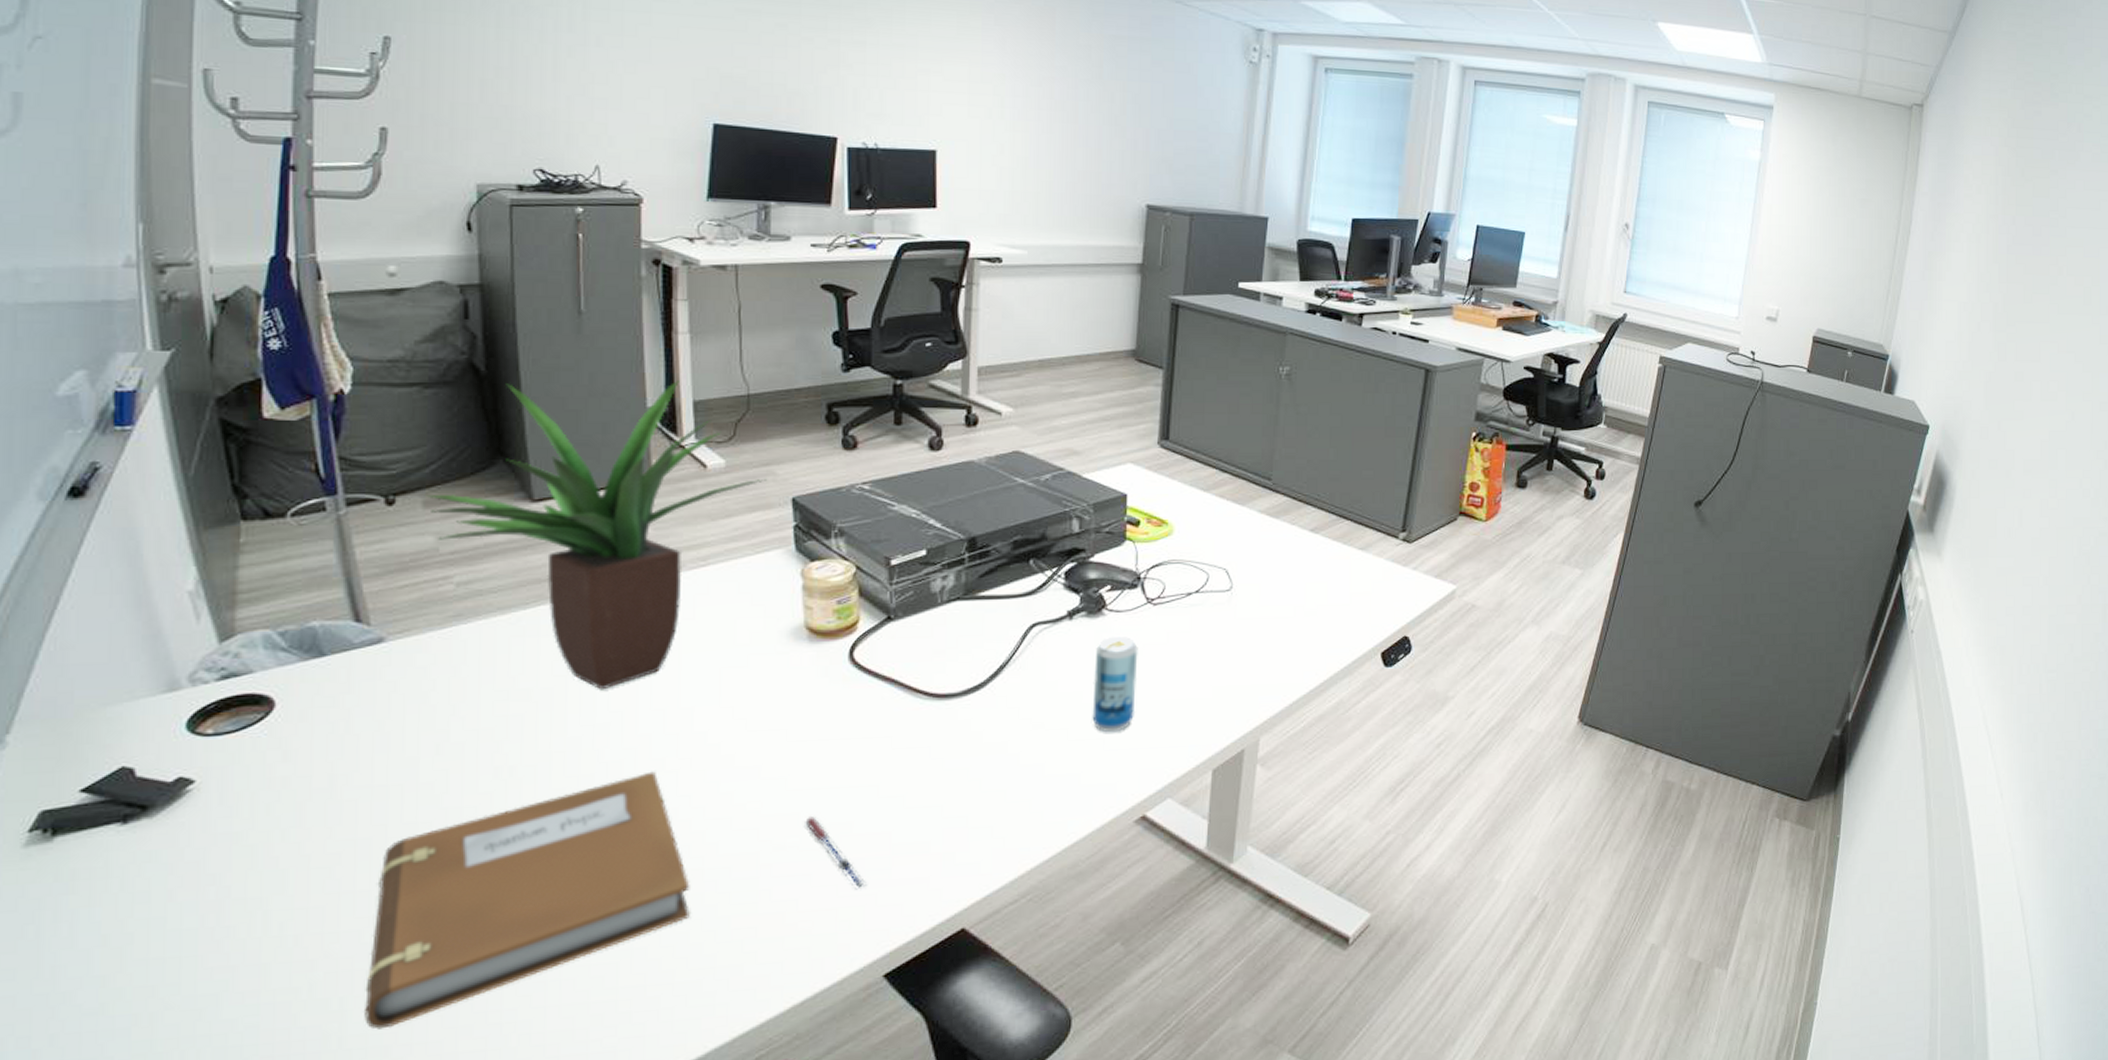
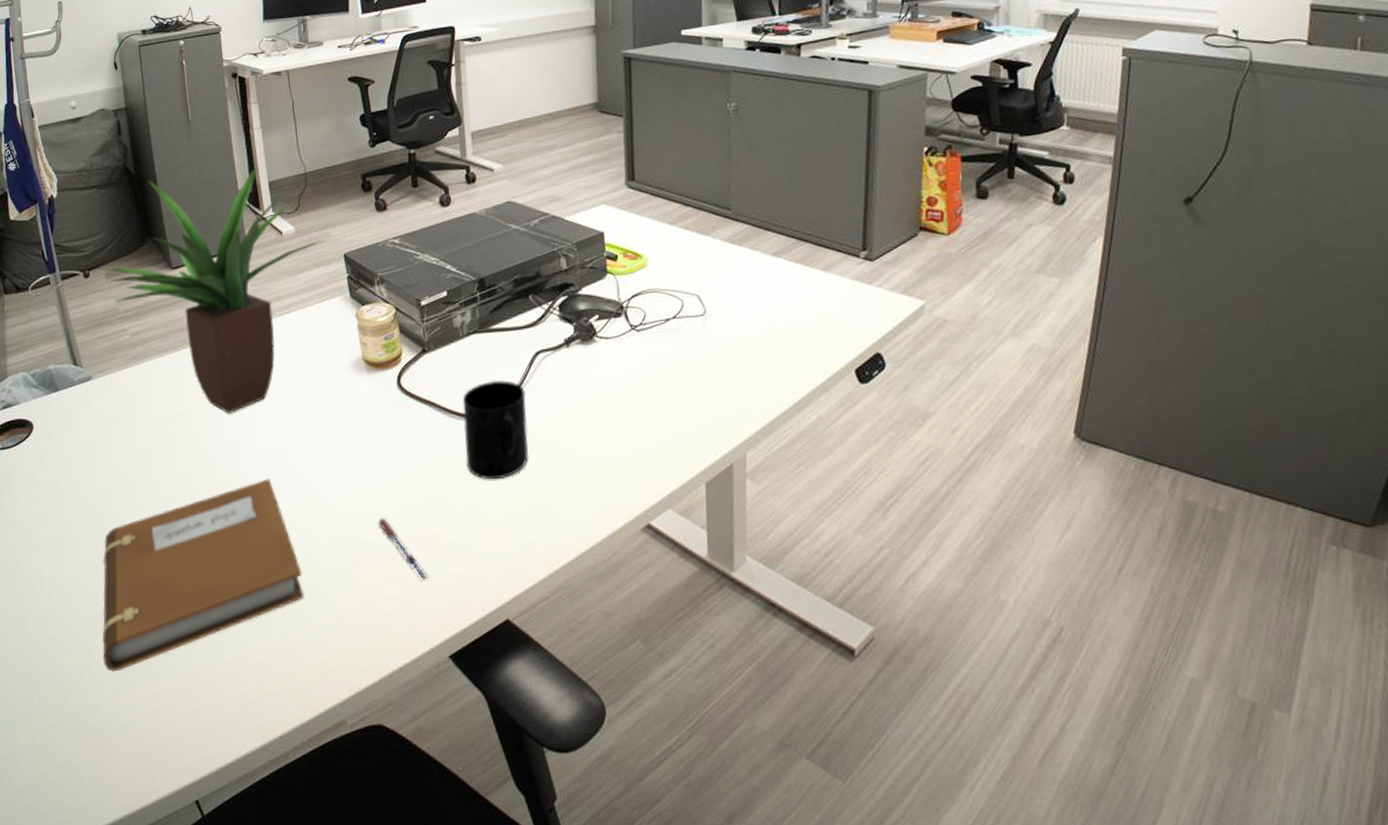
mug: none [930,654,1013,770] -> present [462,379,528,480]
beverage can: present [1092,635,1138,733] -> none [592,360,631,448]

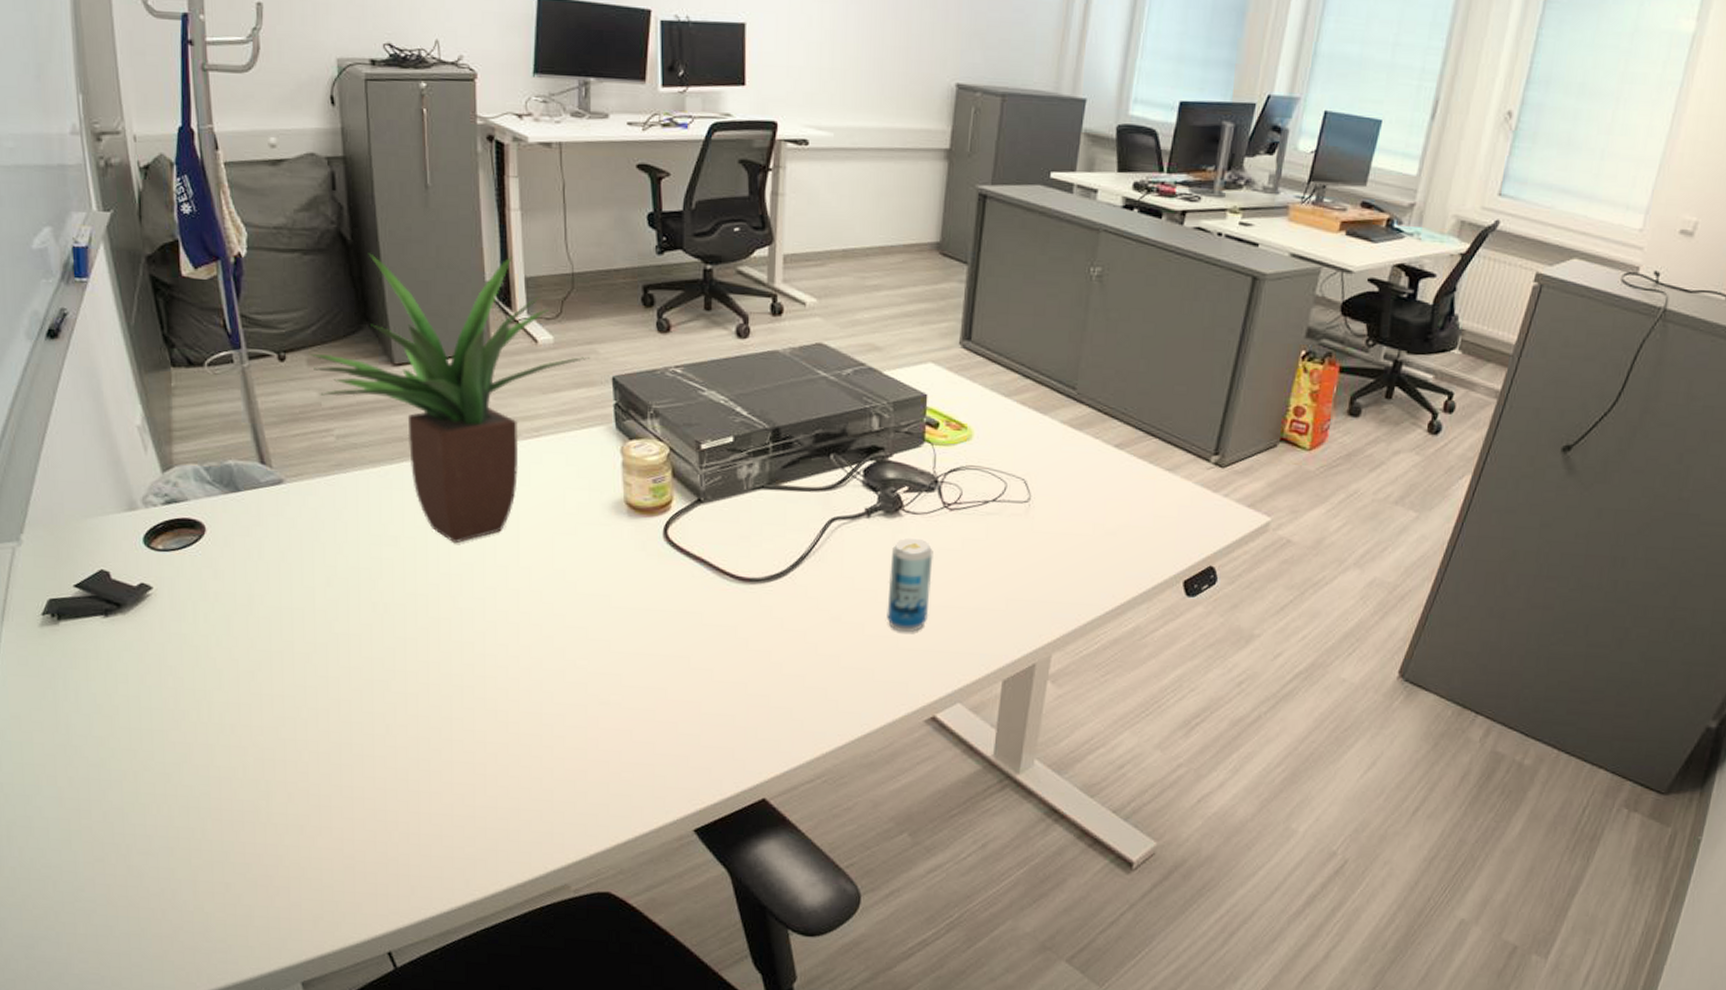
notebook: present [102,478,304,672] -> none [284,621,531,812]
pen: present [378,517,430,581] -> none [626,677,681,750]
mug: present [462,379,528,480] -> none [736,543,813,652]
beverage can: none [592,360,631,448] -> present [887,537,933,633]

